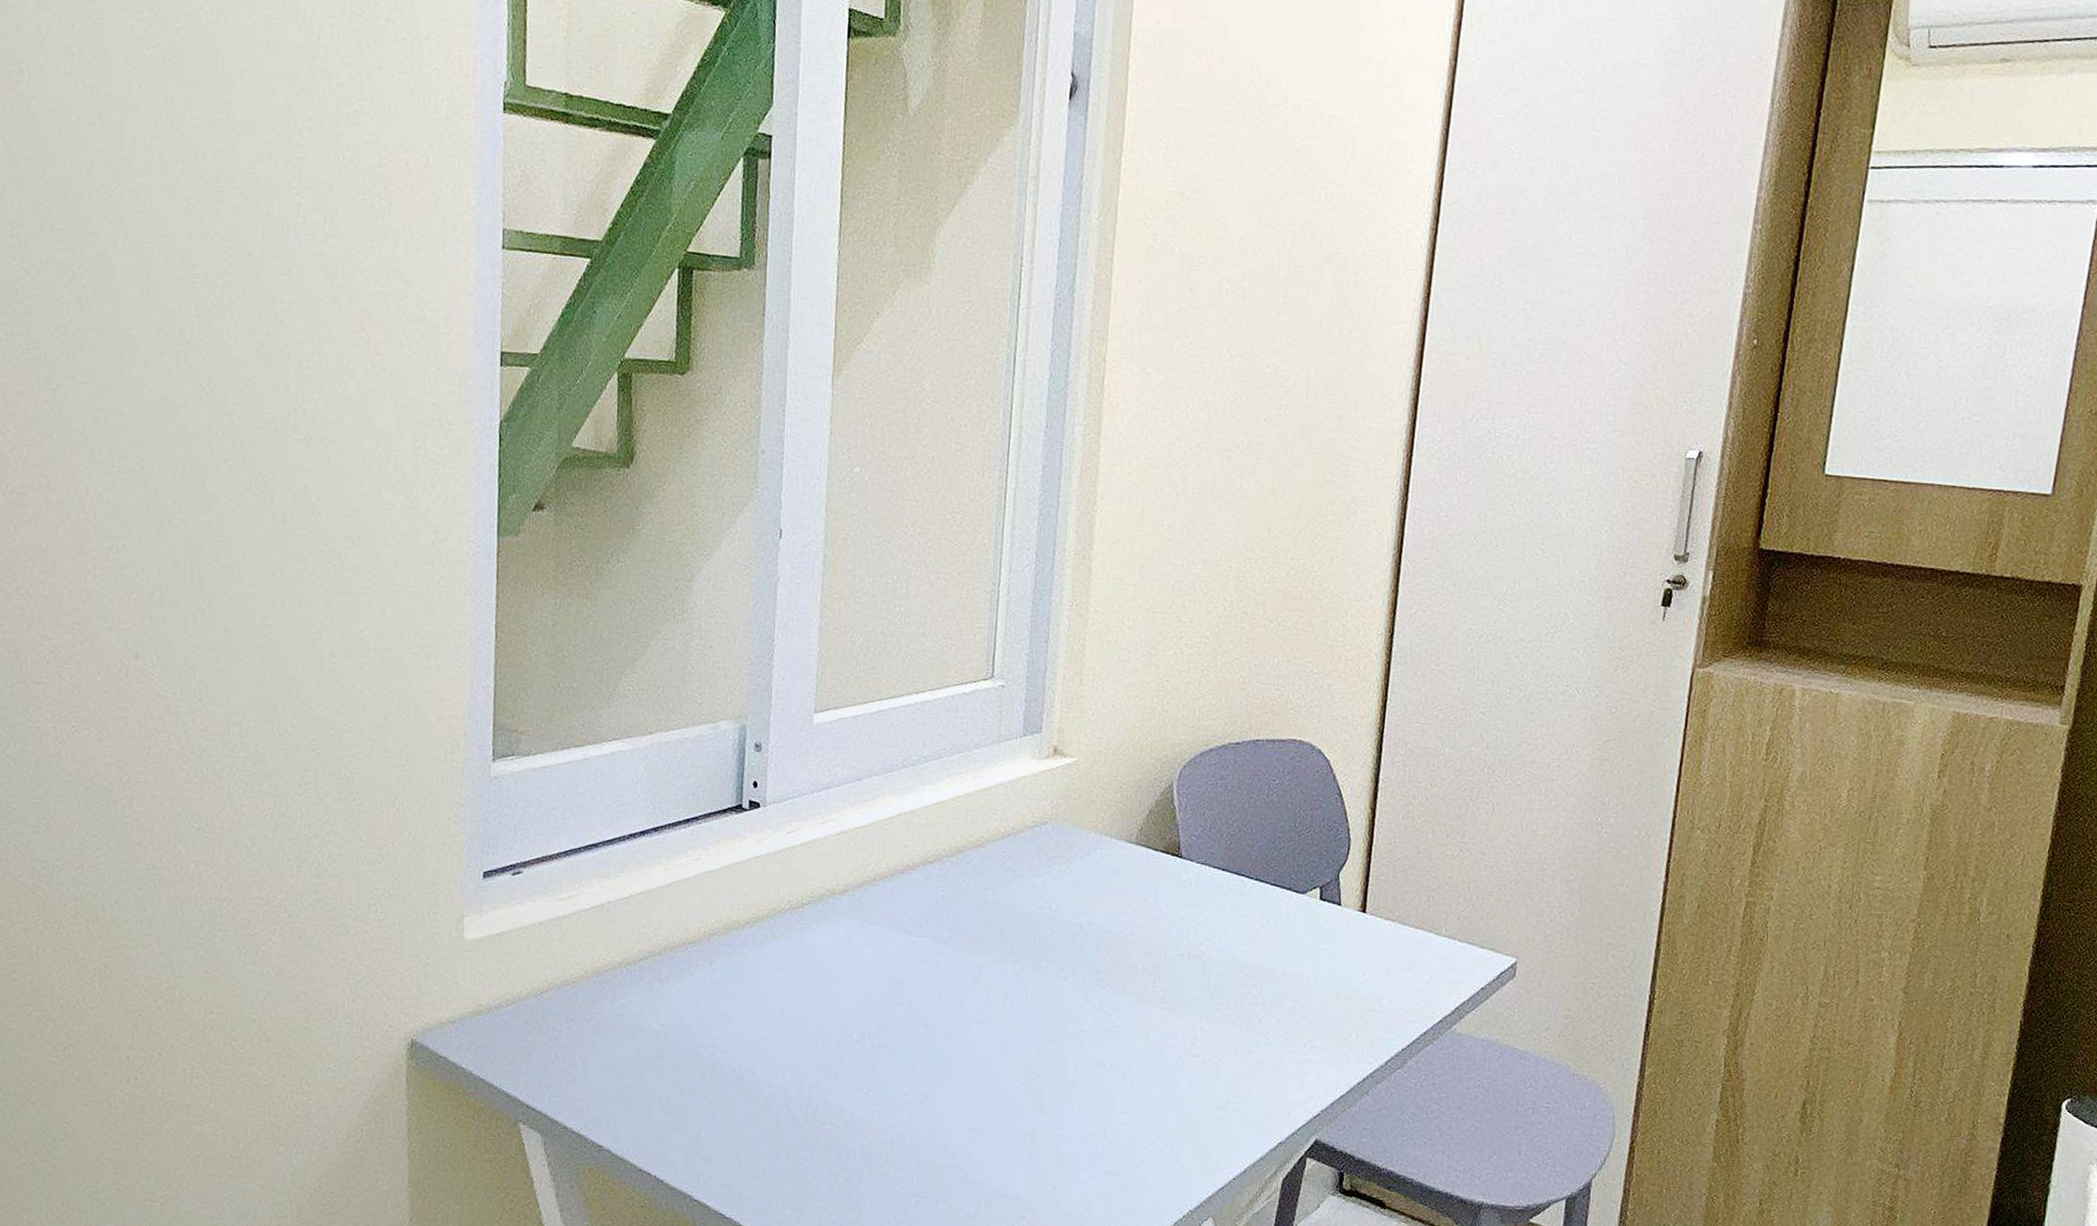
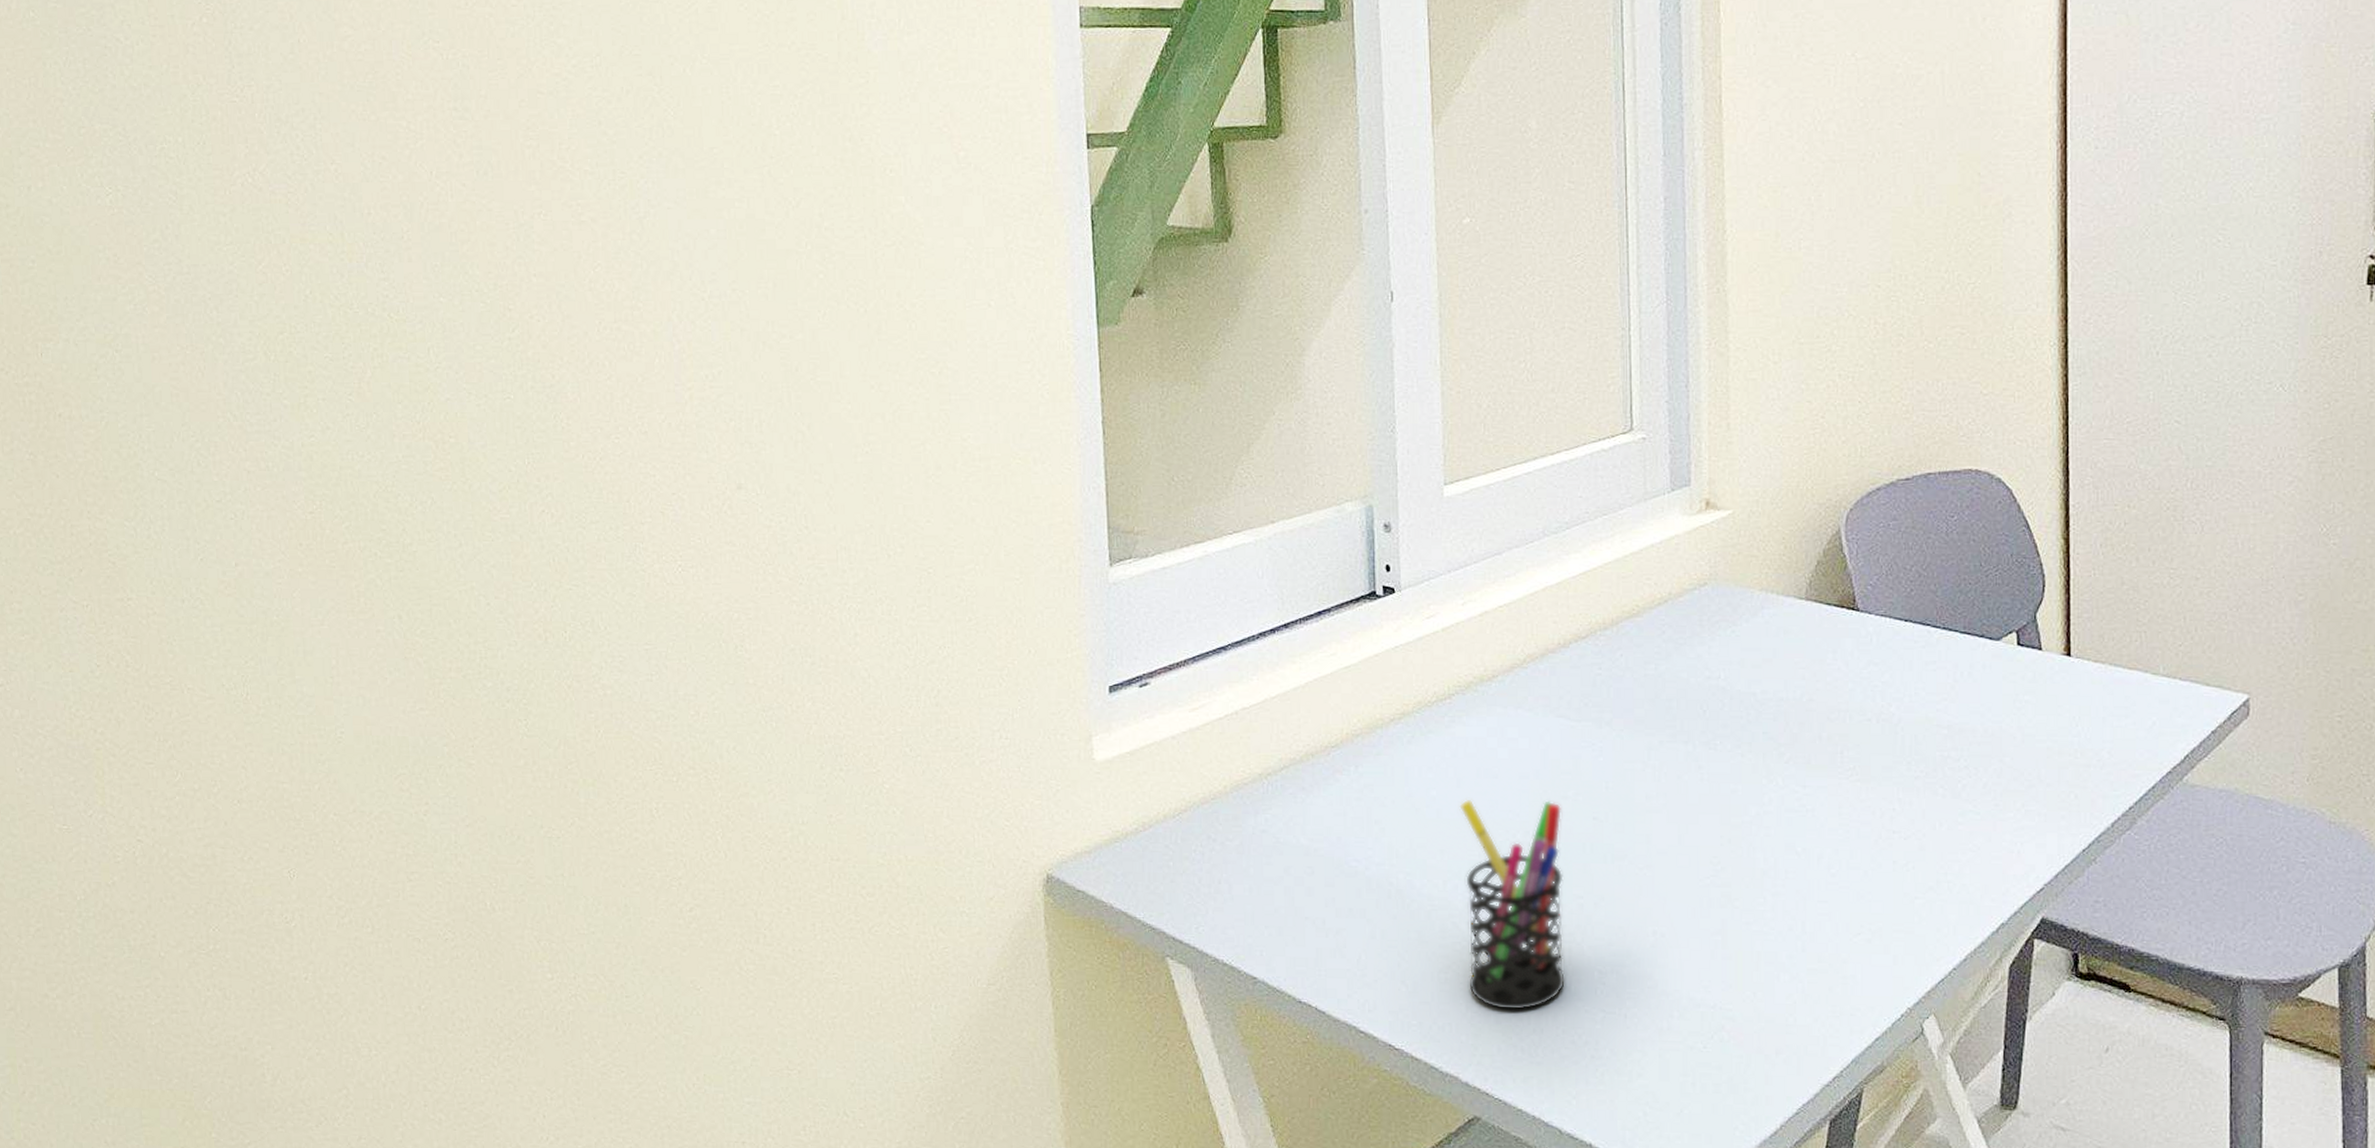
pen holder: none [797,999,897,1191] -> present [1459,799,1566,1011]

